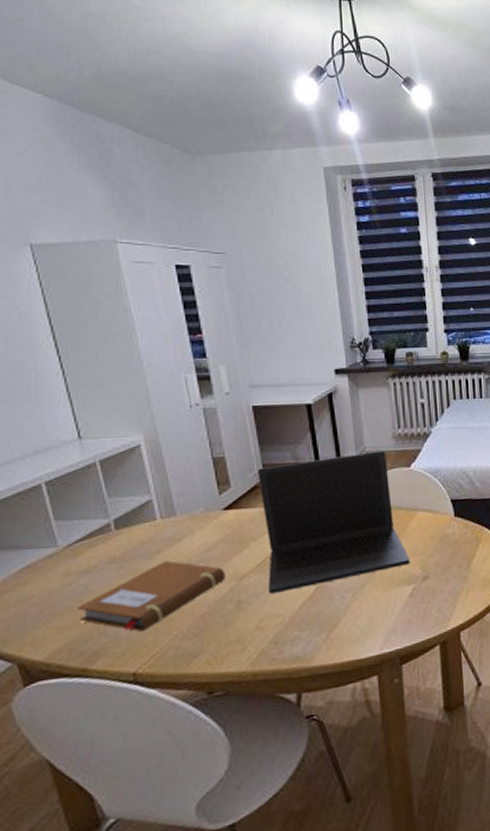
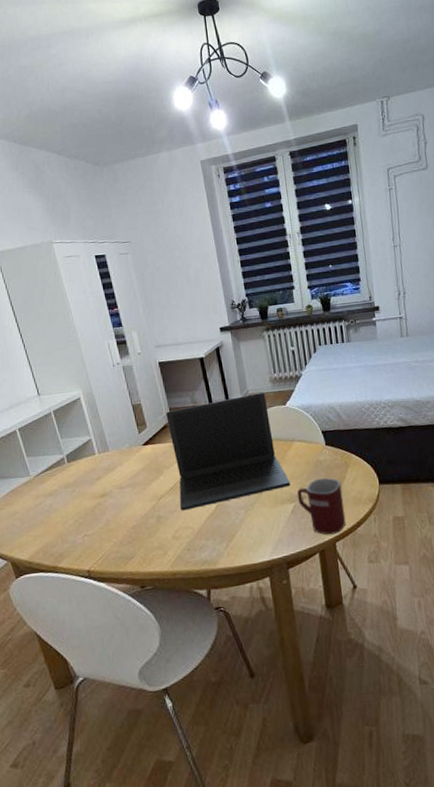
notebook: present [76,561,226,632] -> none [46,485,148,540]
mug: none [417,554,474,623] -> present [296,477,346,535]

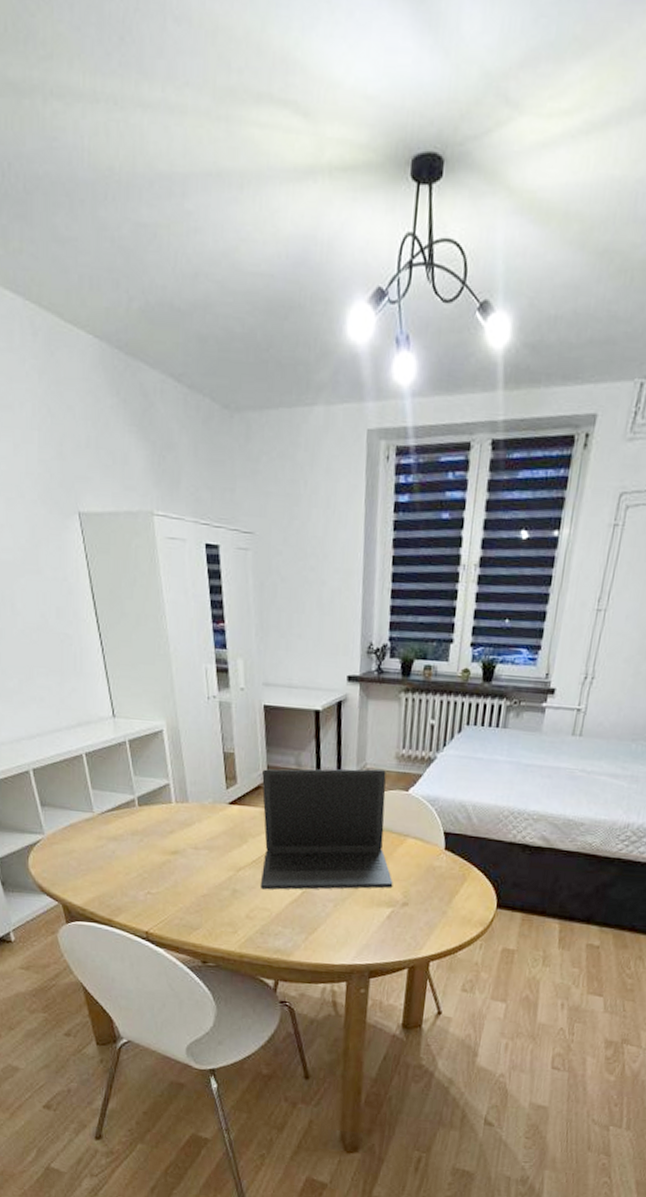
mug: present [296,477,346,535] -> none [397,886,453,953]

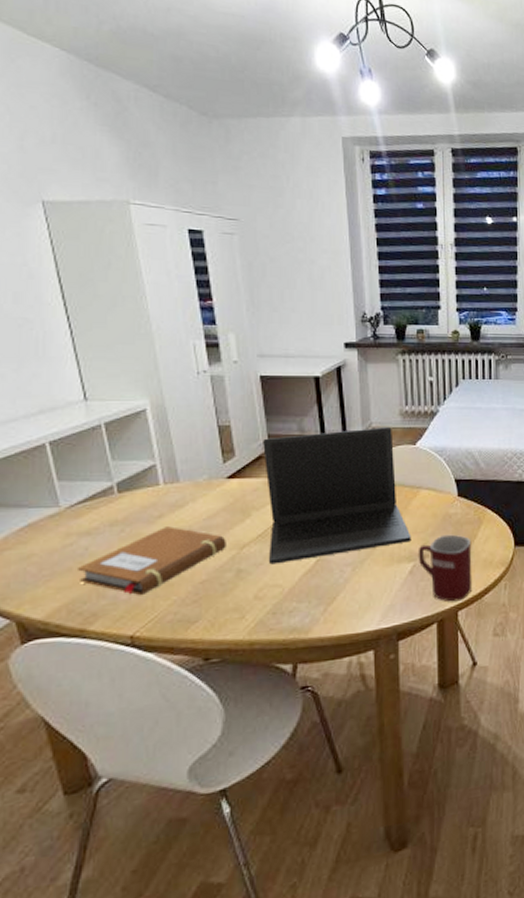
notebook: none [106,842,225,899] -> present [76,526,226,596]
mug: none [397,886,453,953] -> present [418,534,473,602]

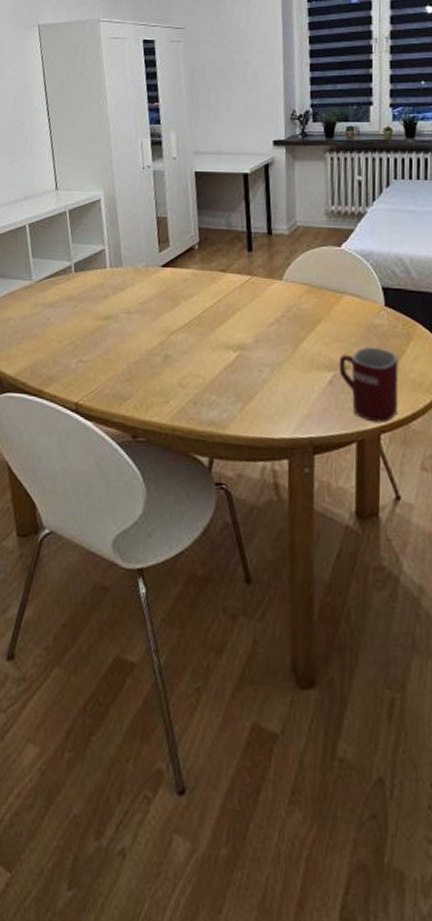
notebook: present [76,526,226,596] -> none [40,307,158,368]
laptop: present [263,427,412,565] -> none [193,226,333,355]

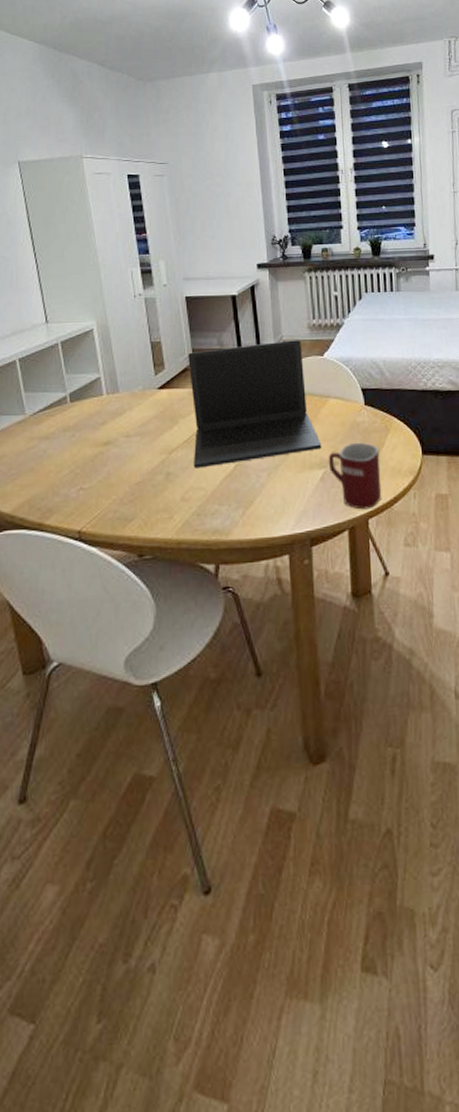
laptop: none [193,226,333,355] -> present [188,340,322,469]

